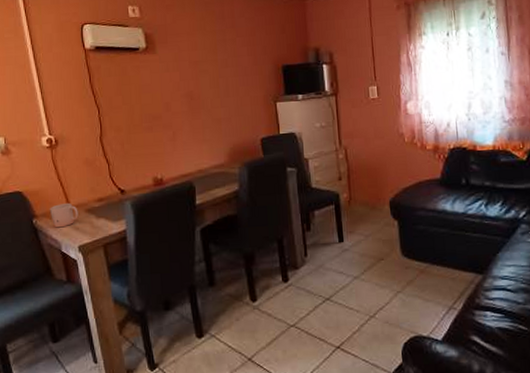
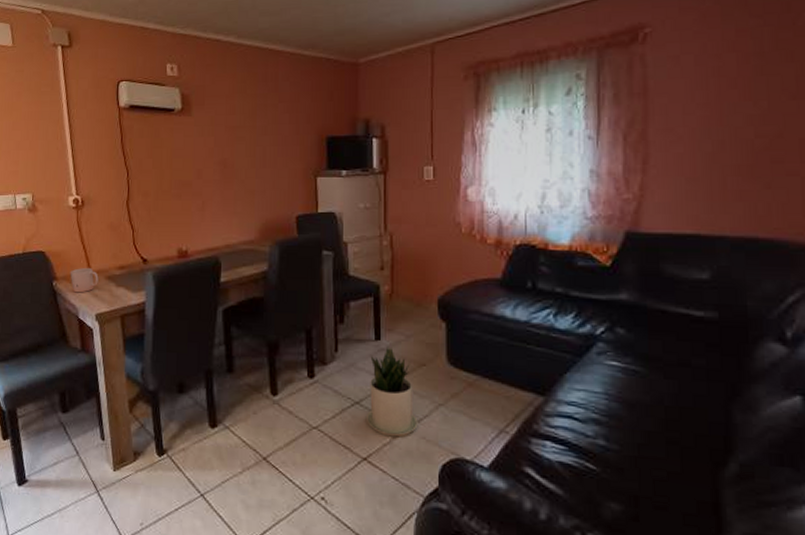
planter: none [336,247,381,325] -> present [367,346,418,437]

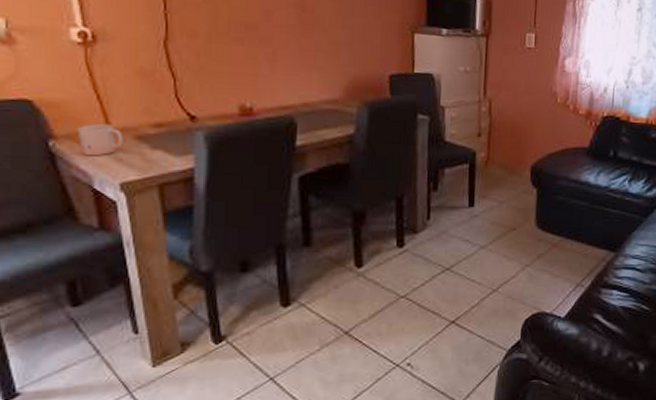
planter: present [367,346,418,437] -> none [456,213,506,299]

